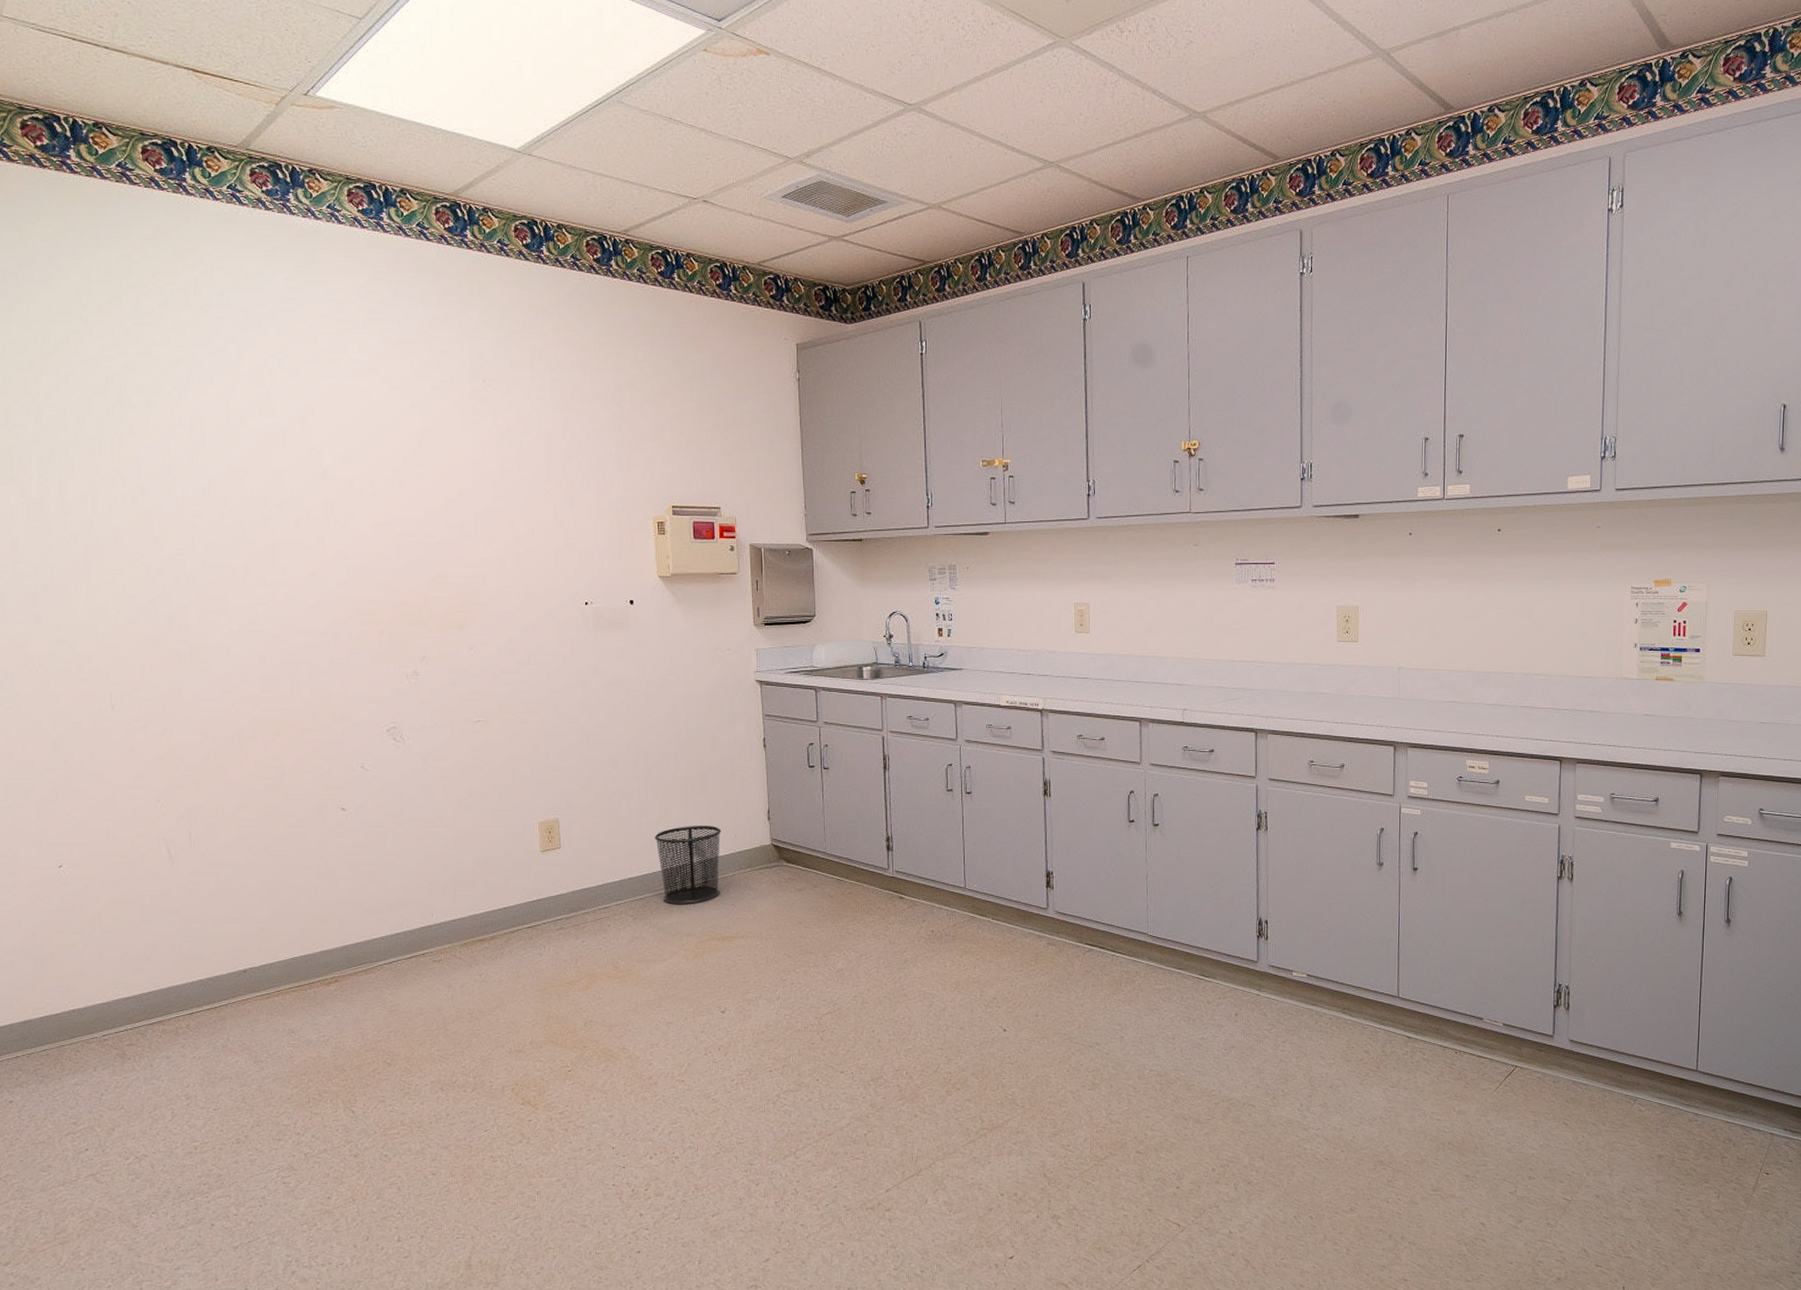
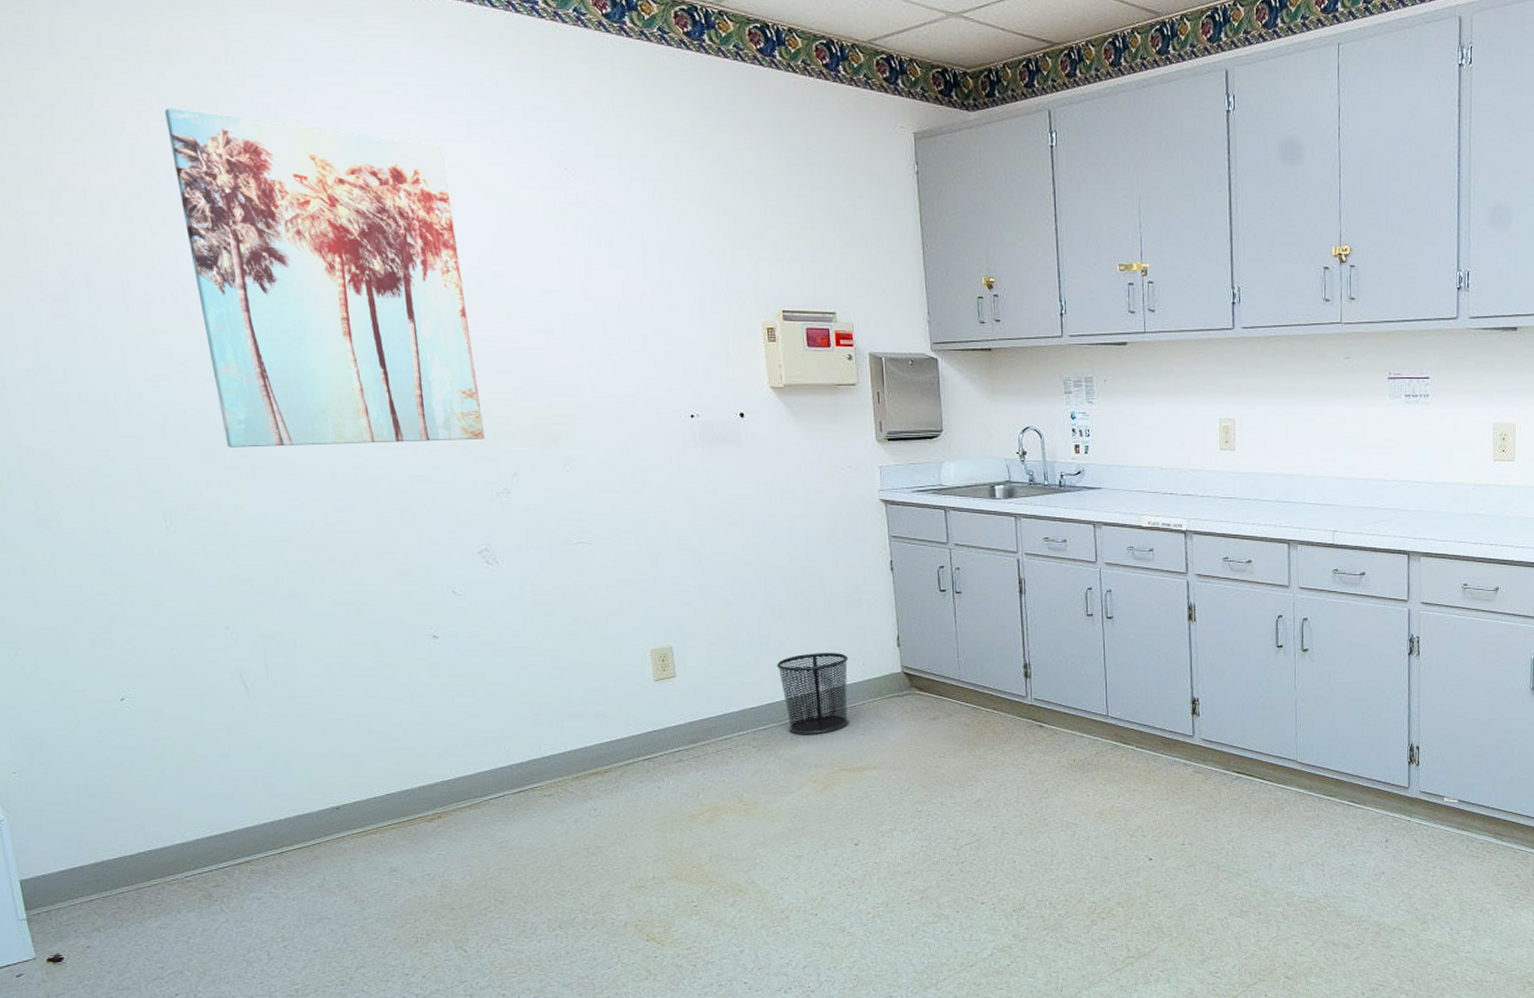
wall art: none [139,334,399,634] -> present [165,109,485,448]

